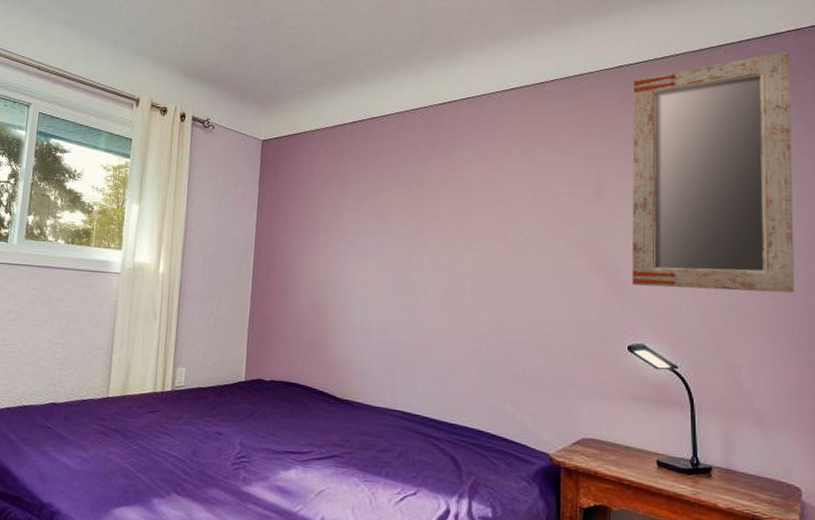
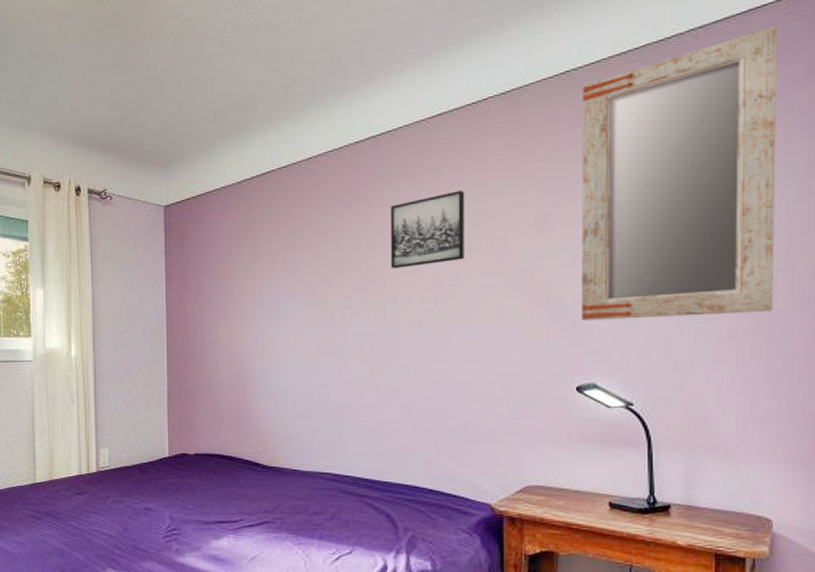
wall art: none [465,156,533,221] -> present [390,190,465,269]

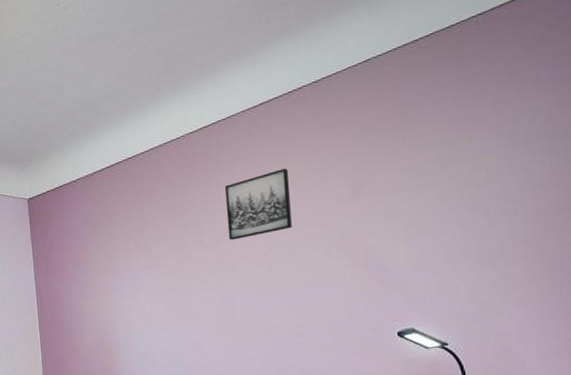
home mirror: present [580,25,778,321] -> none [383,8,561,274]

